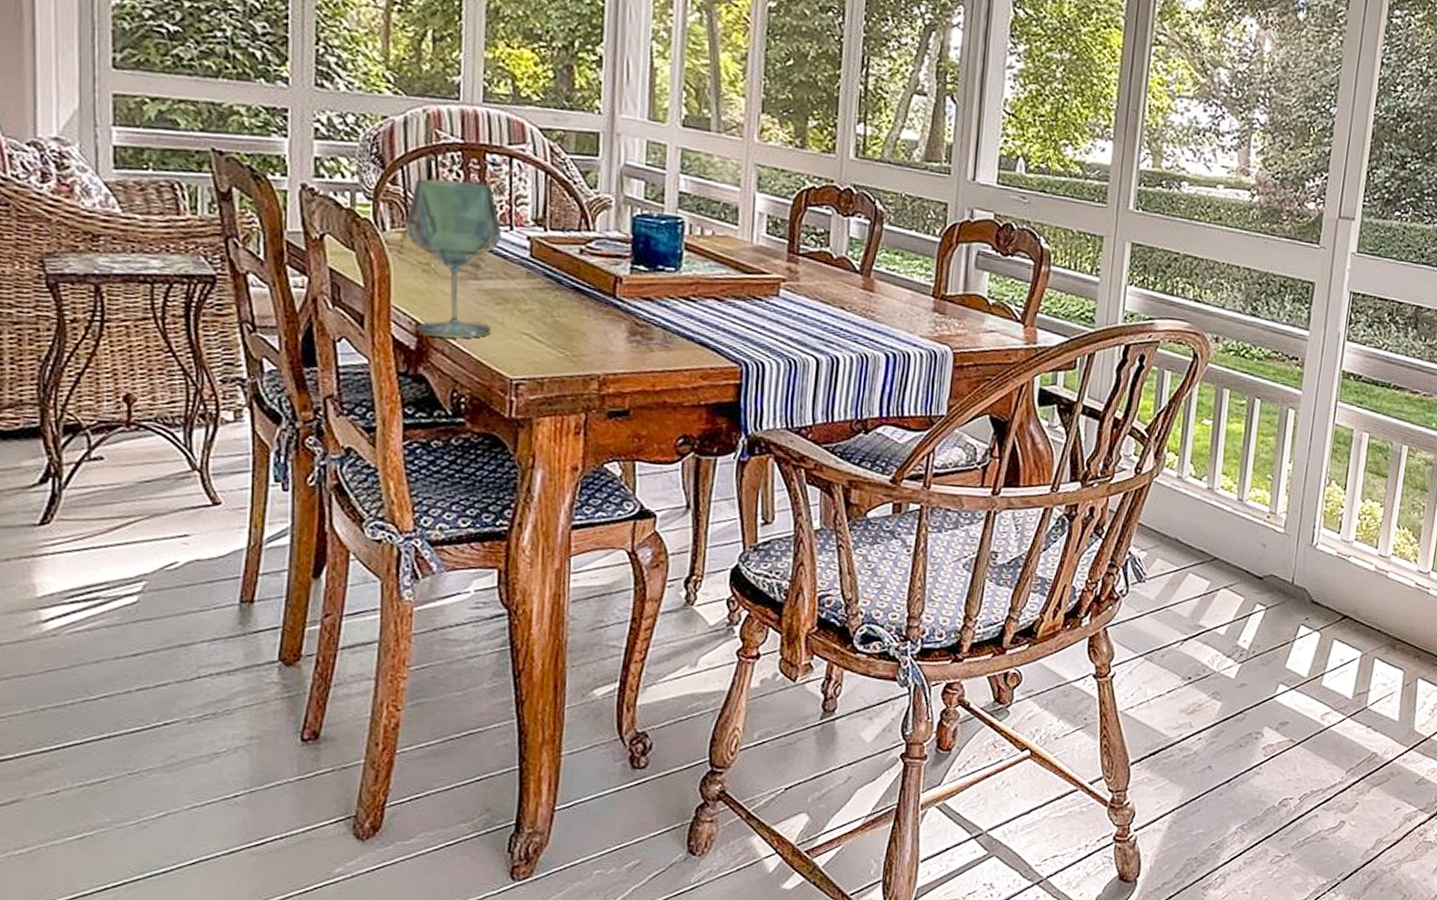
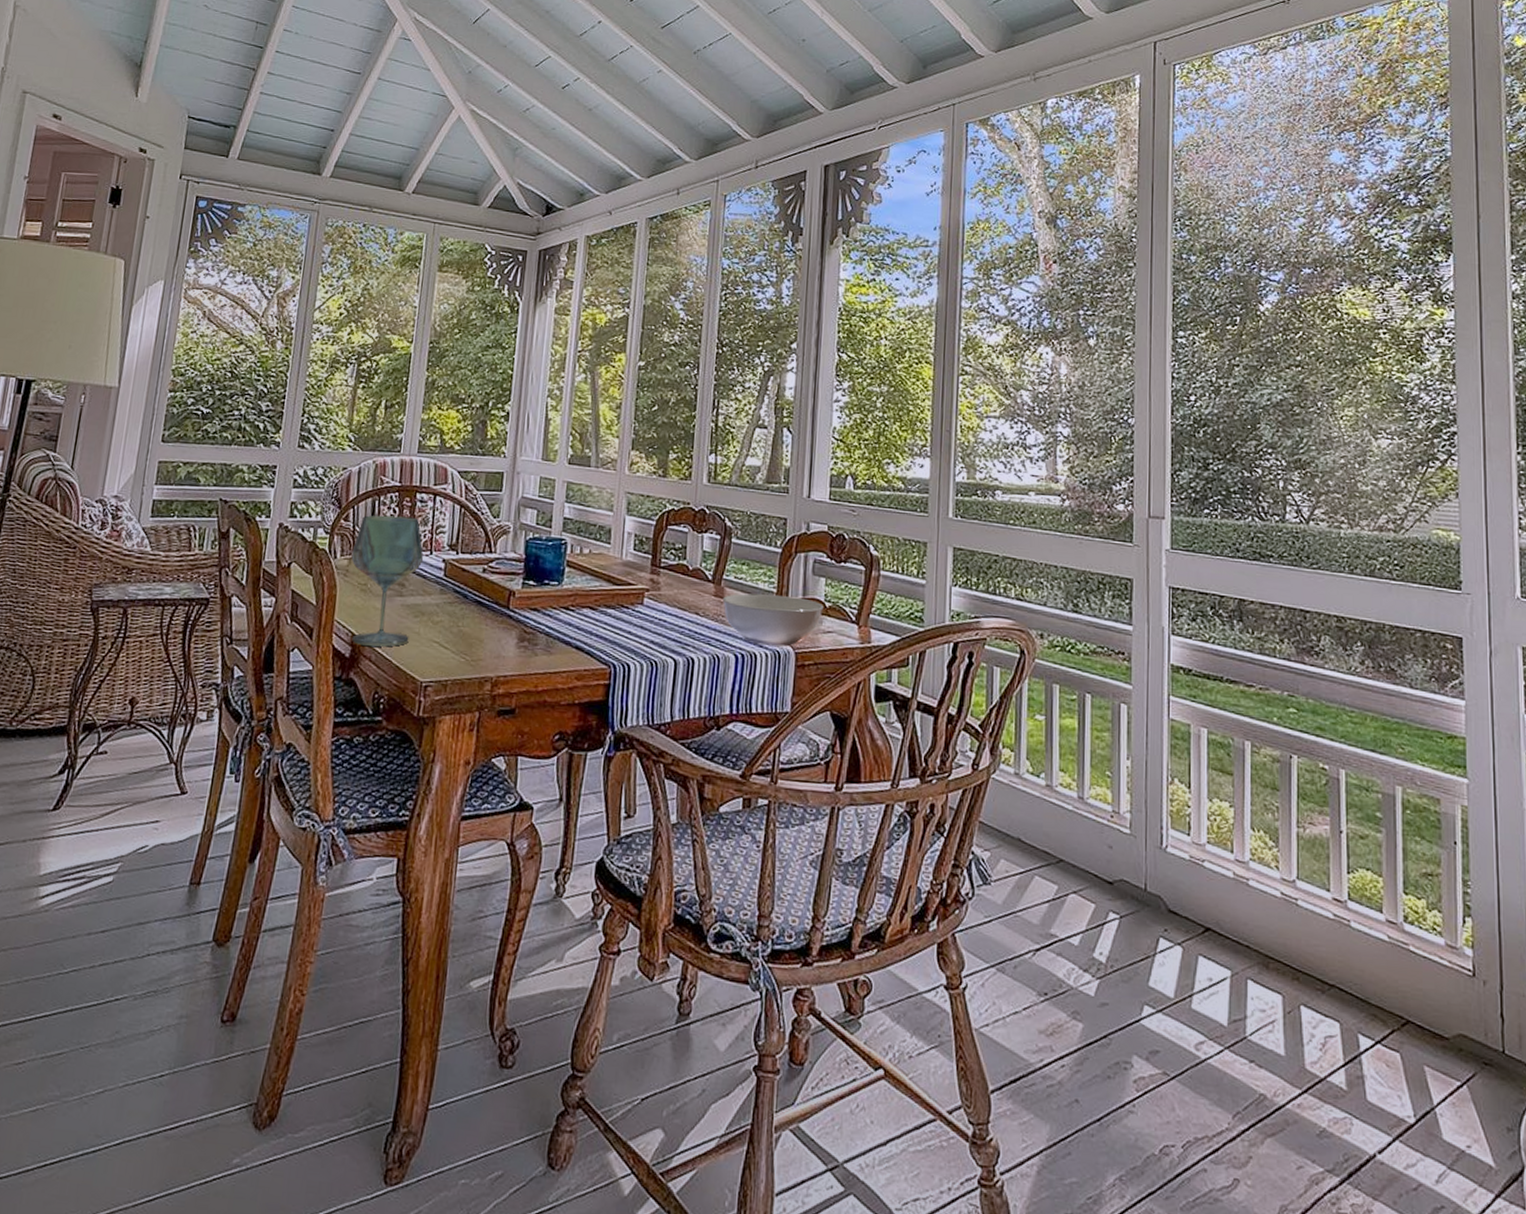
bowl: none [871,287,987,346] -> present [722,593,824,646]

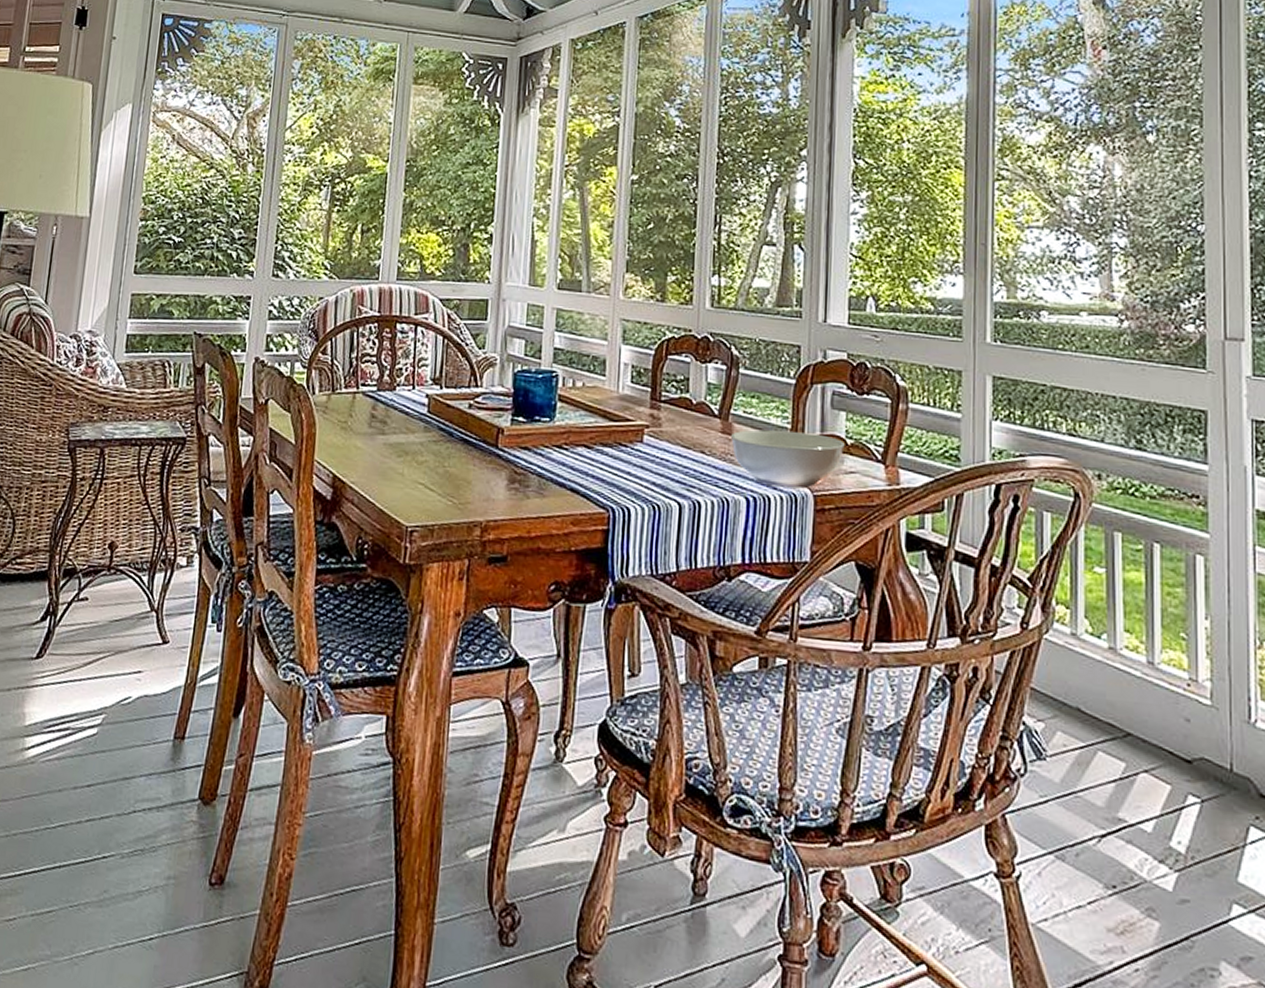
wine glass: present [351,515,424,647] -> none [330,347,405,489]

